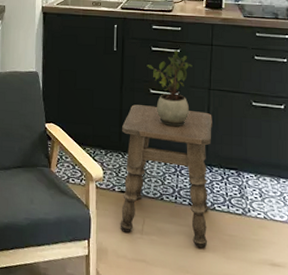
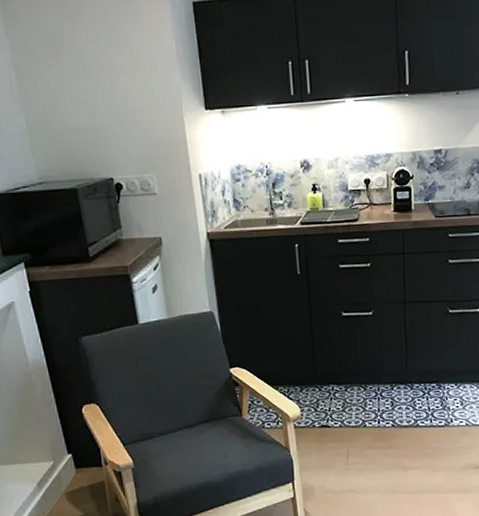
side table: present [120,104,212,249] -> none [316,328,414,467]
potted plant: present [146,49,193,127] -> none [335,264,386,350]

